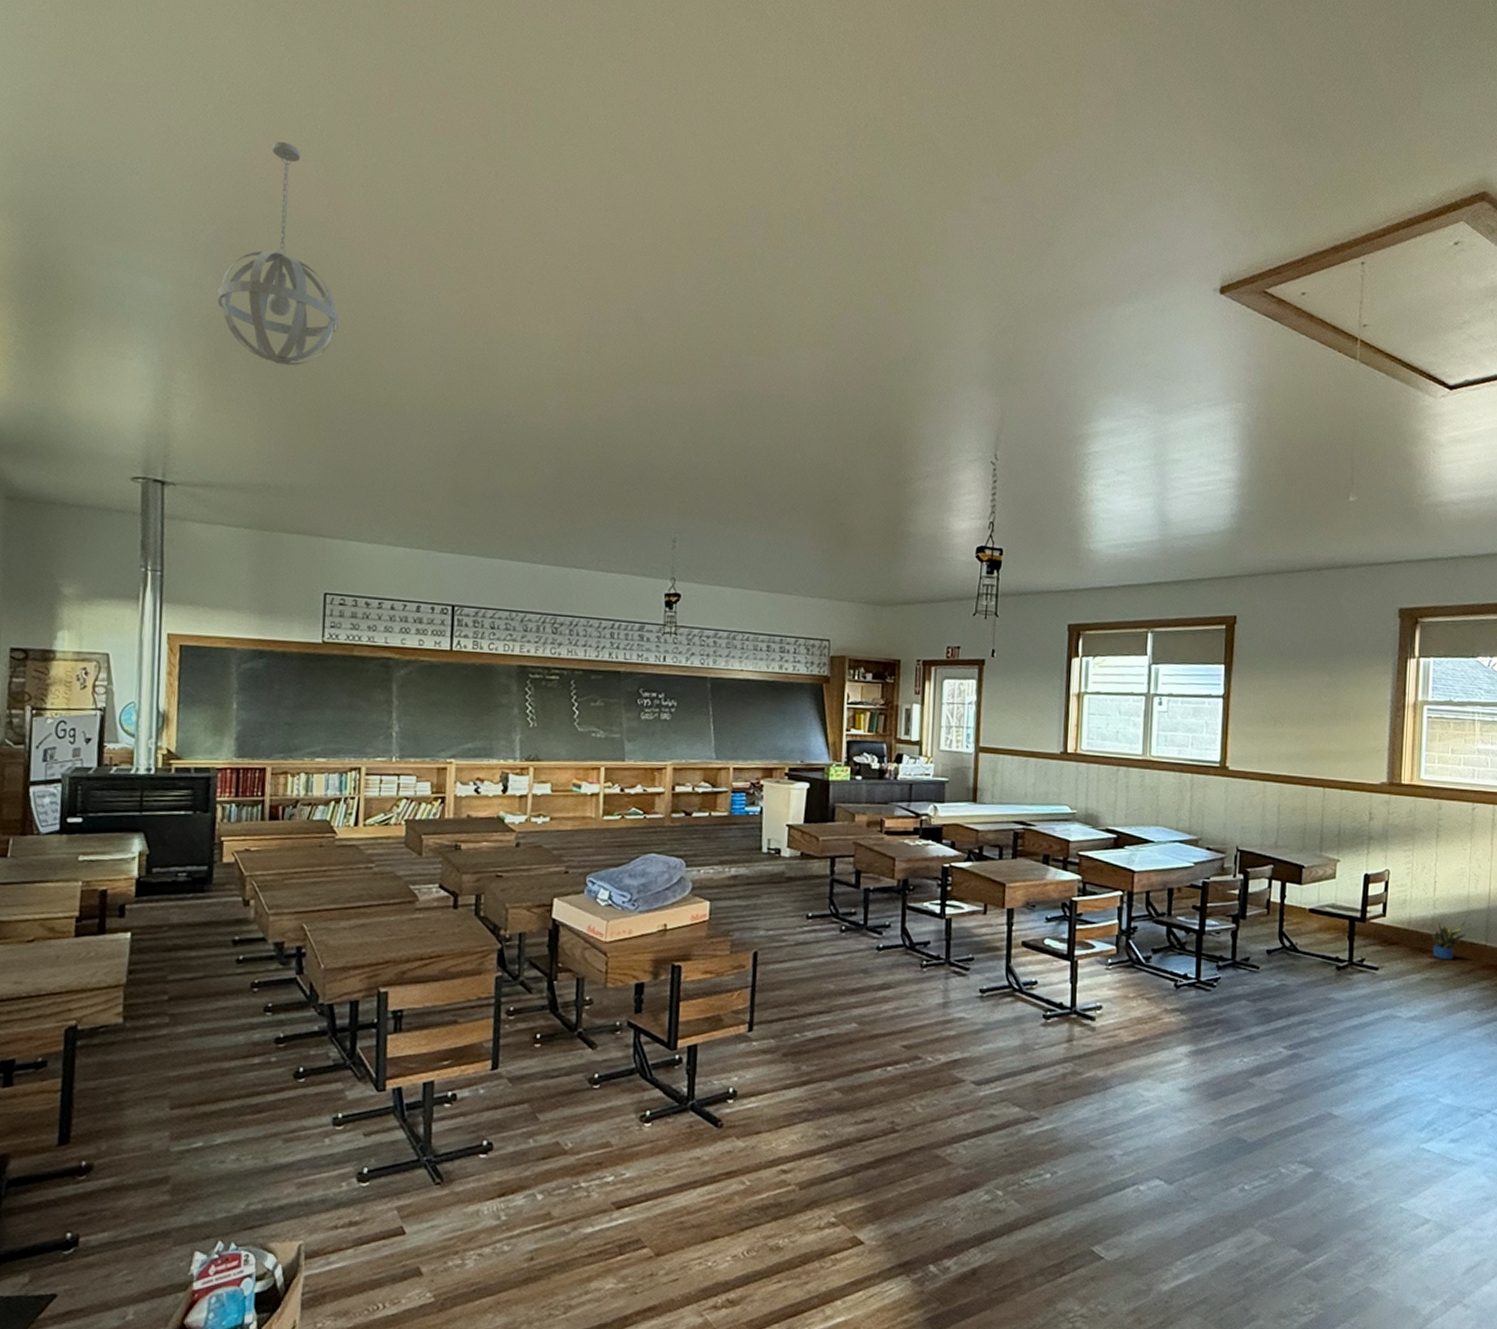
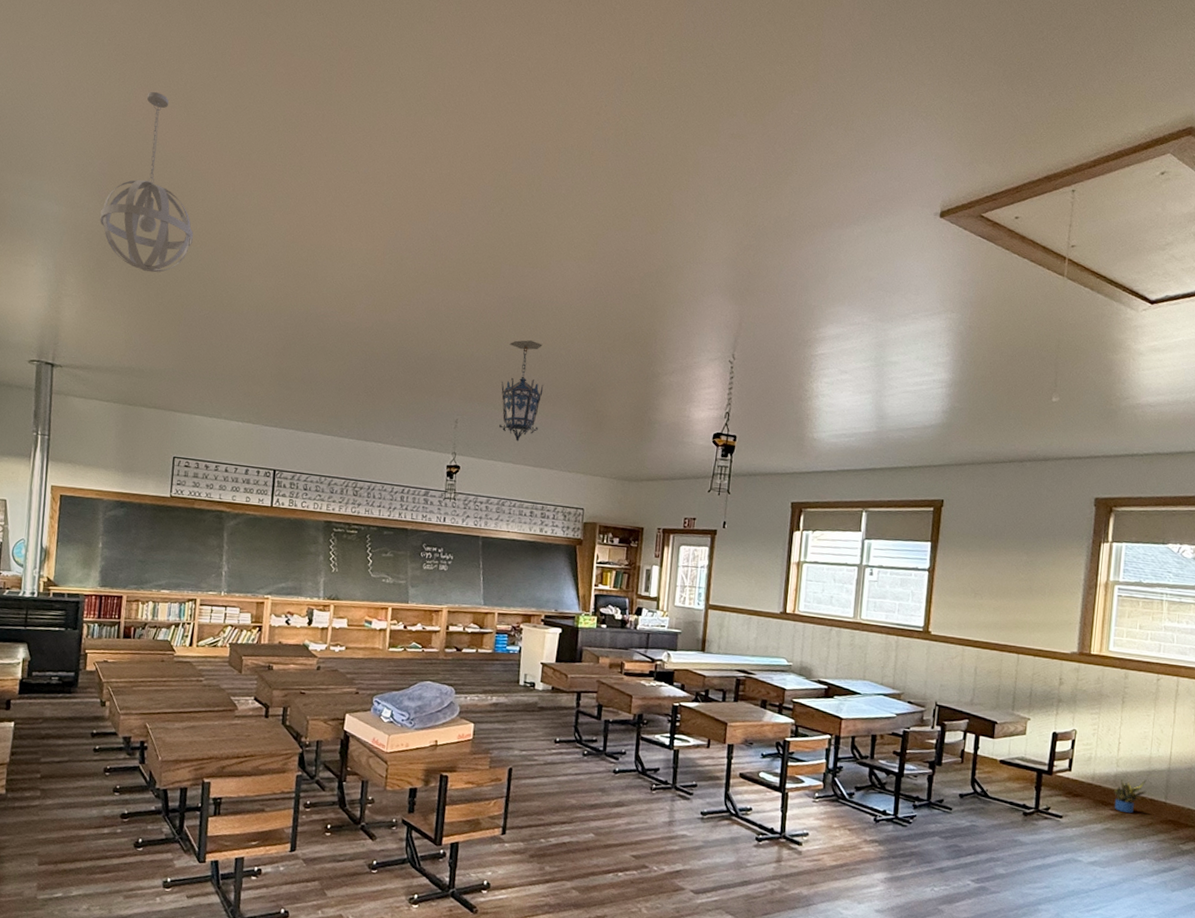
hanging lantern: none [725,441,777,563] -> present [499,340,544,442]

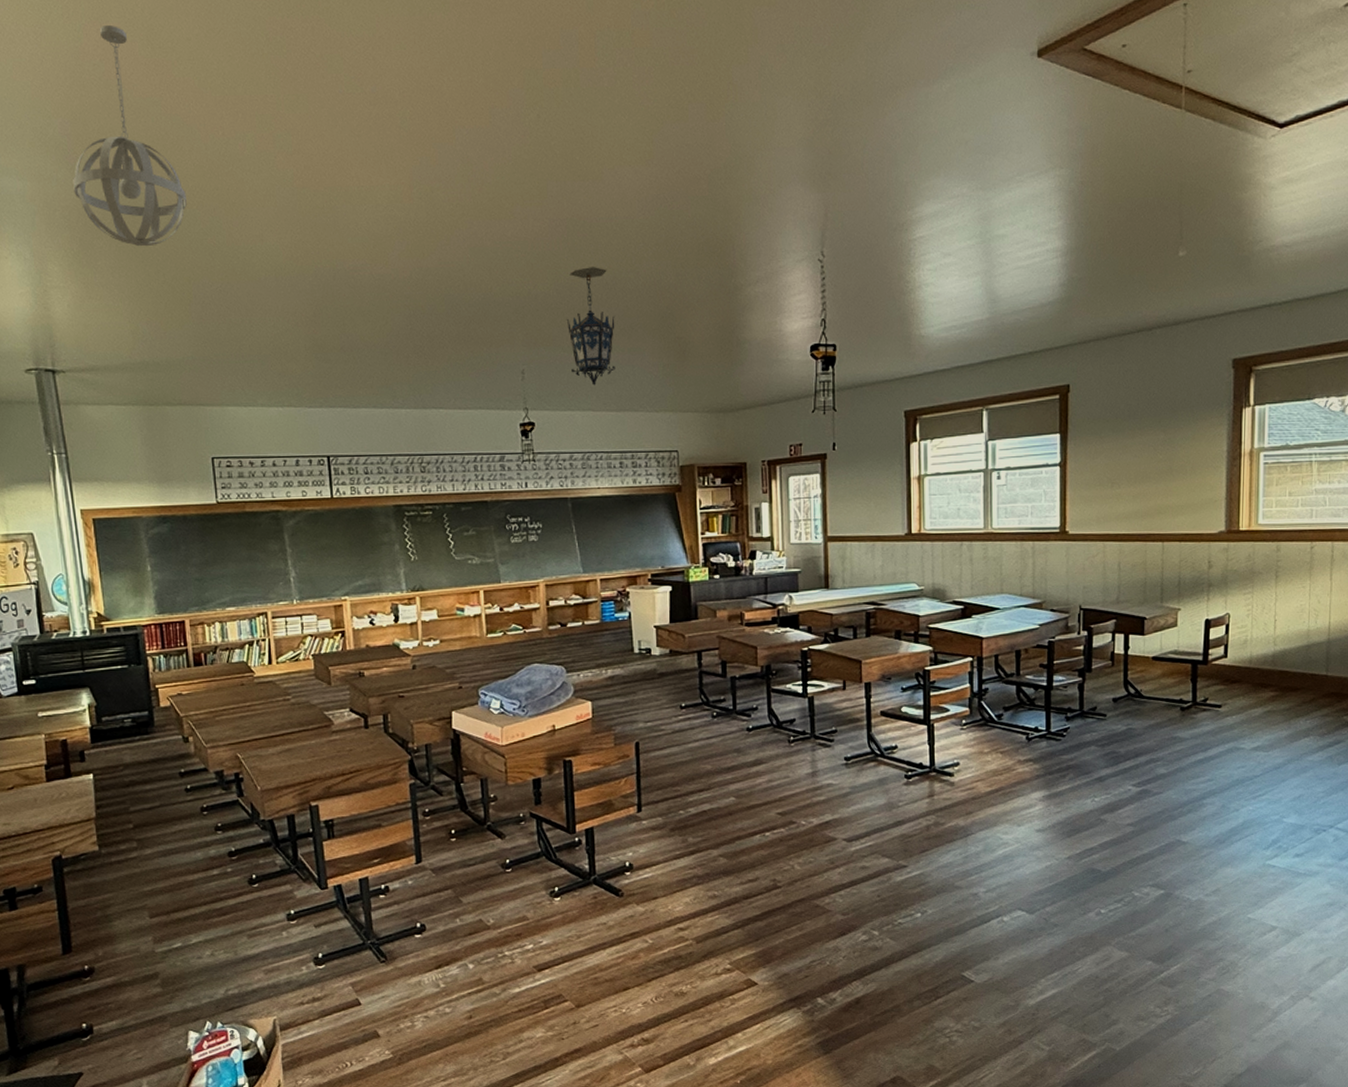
potted plant: present [1114,779,1147,814] -> none [1273,654,1307,693]

